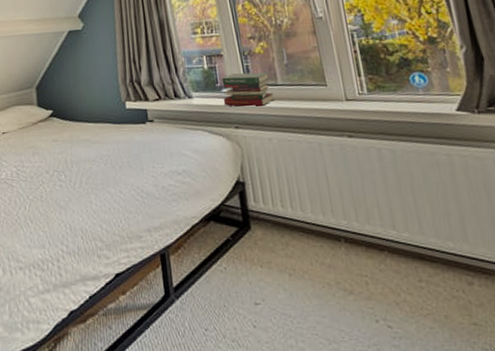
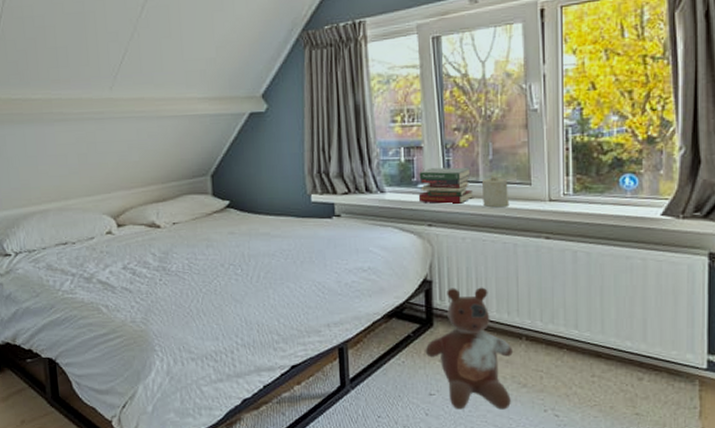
stuffed bear: none [245,187,340,321] -> present [425,287,513,410]
candle: none [280,78,309,109] -> present [481,175,510,208]

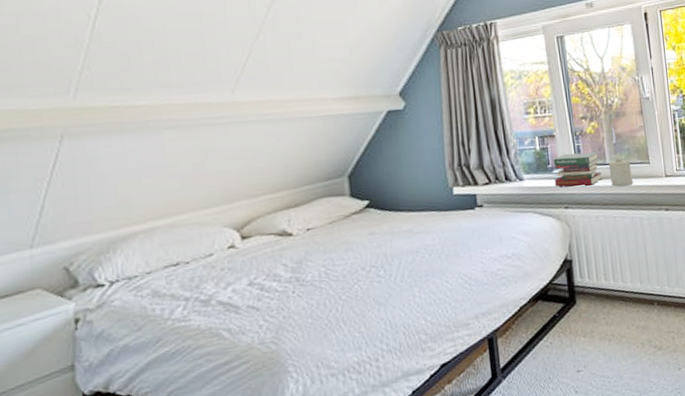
stuffed bear: present [425,287,513,410] -> none [570,260,650,382]

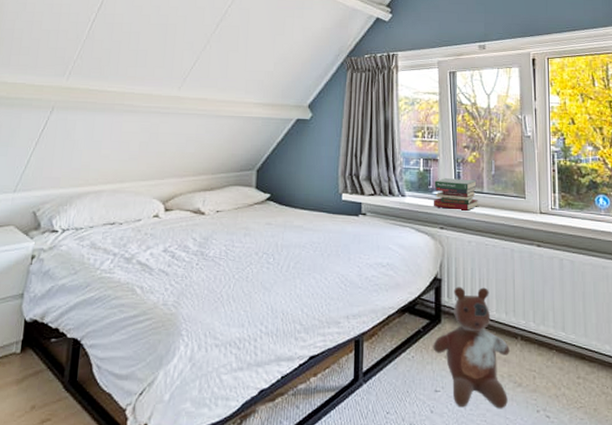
stuffed bear: none [570,260,650,382] -> present [433,286,510,409]
candle: present [608,157,634,187] -> none [485,188,508,216]

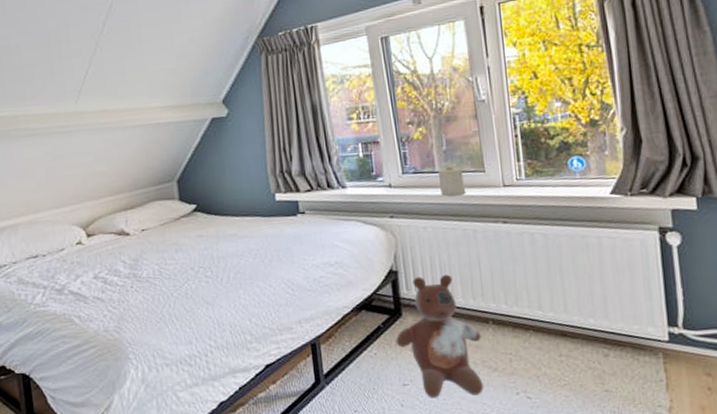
books: present [433,178,478,211] -> none [377,159,431,195]
candle: none [485,188,508,216] -> present [437,165,466,196]

